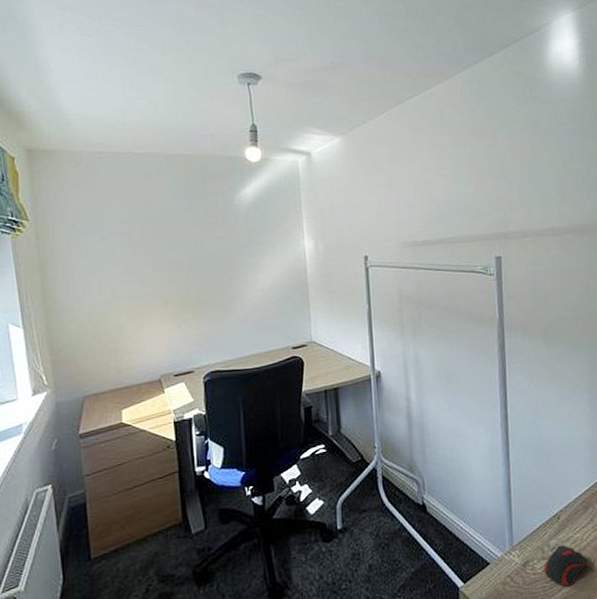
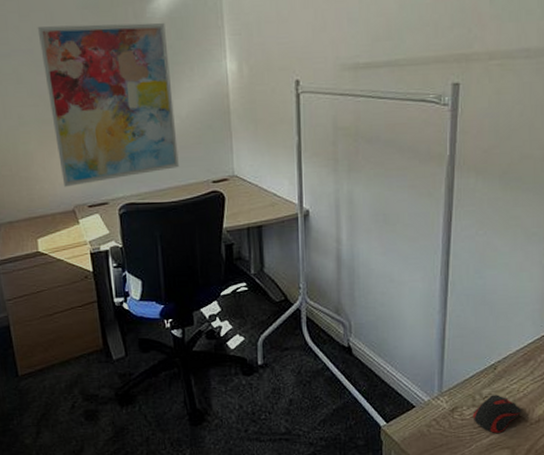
wall art: none [135,209,261,358] -> present [37,22,179,188]

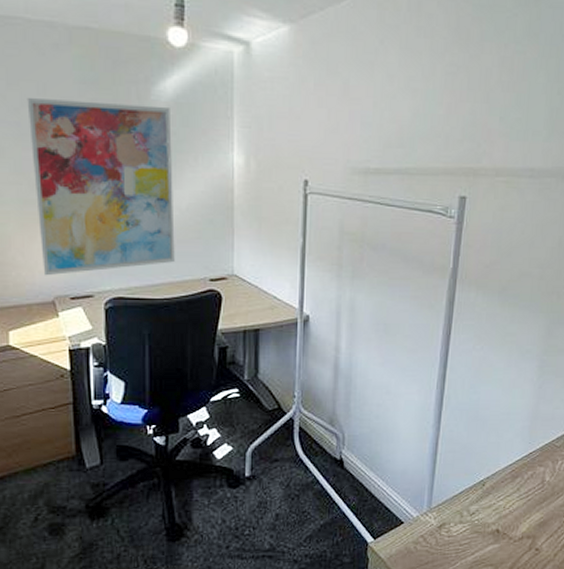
computer mouse: present [472,395,522,433] -> none [459,511,507,550]

